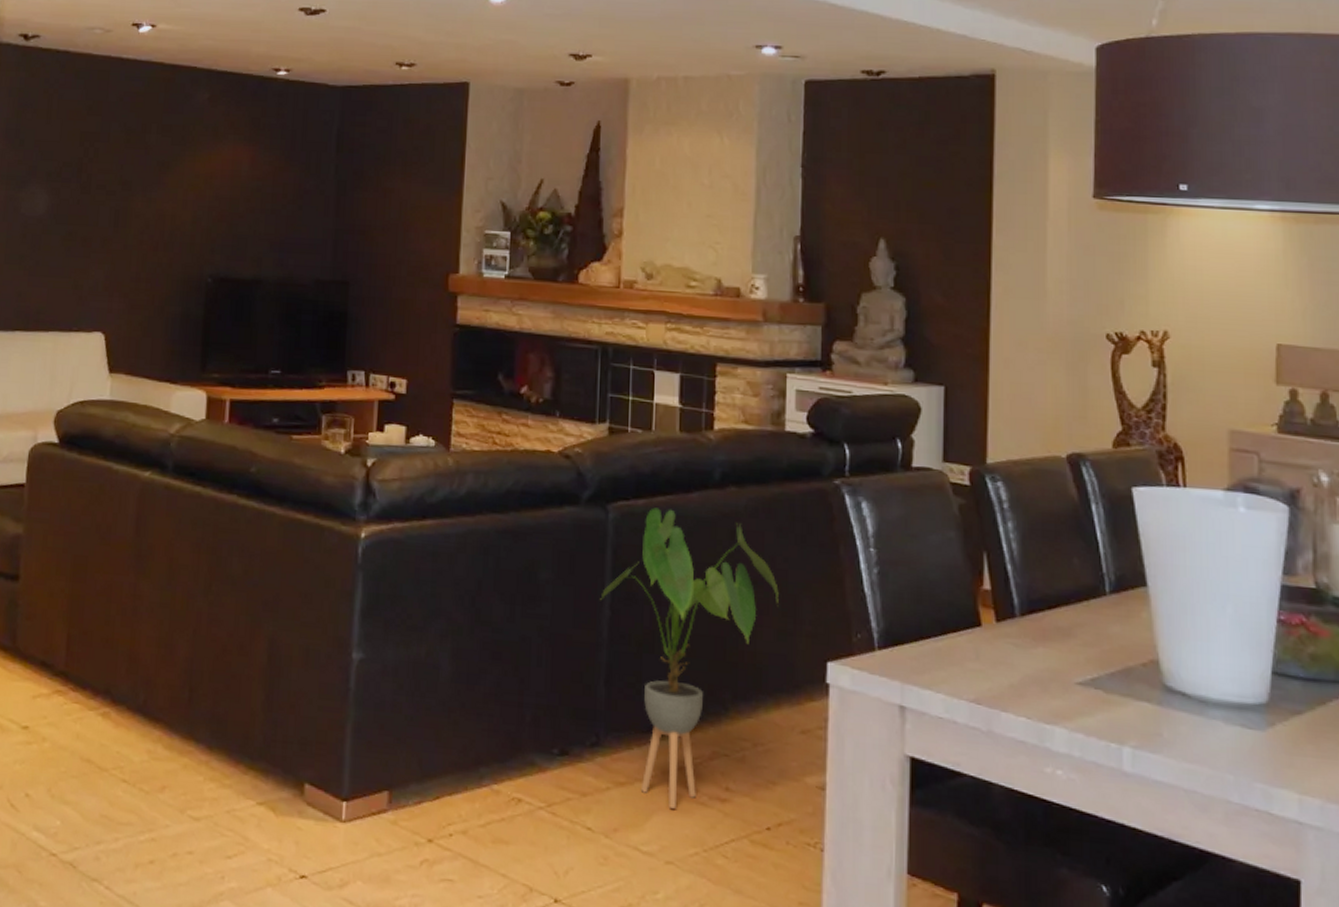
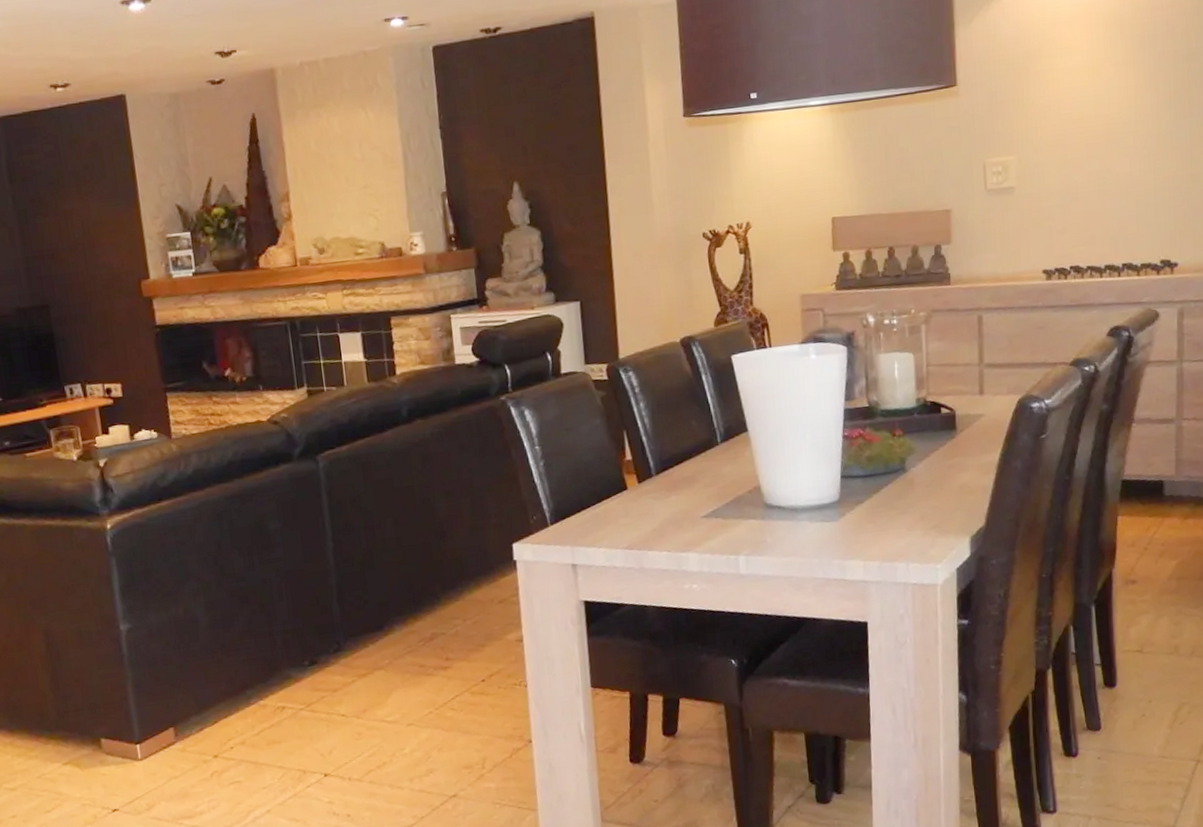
house plant: present [600,508,779,809] -> none [323,448,468,684]

